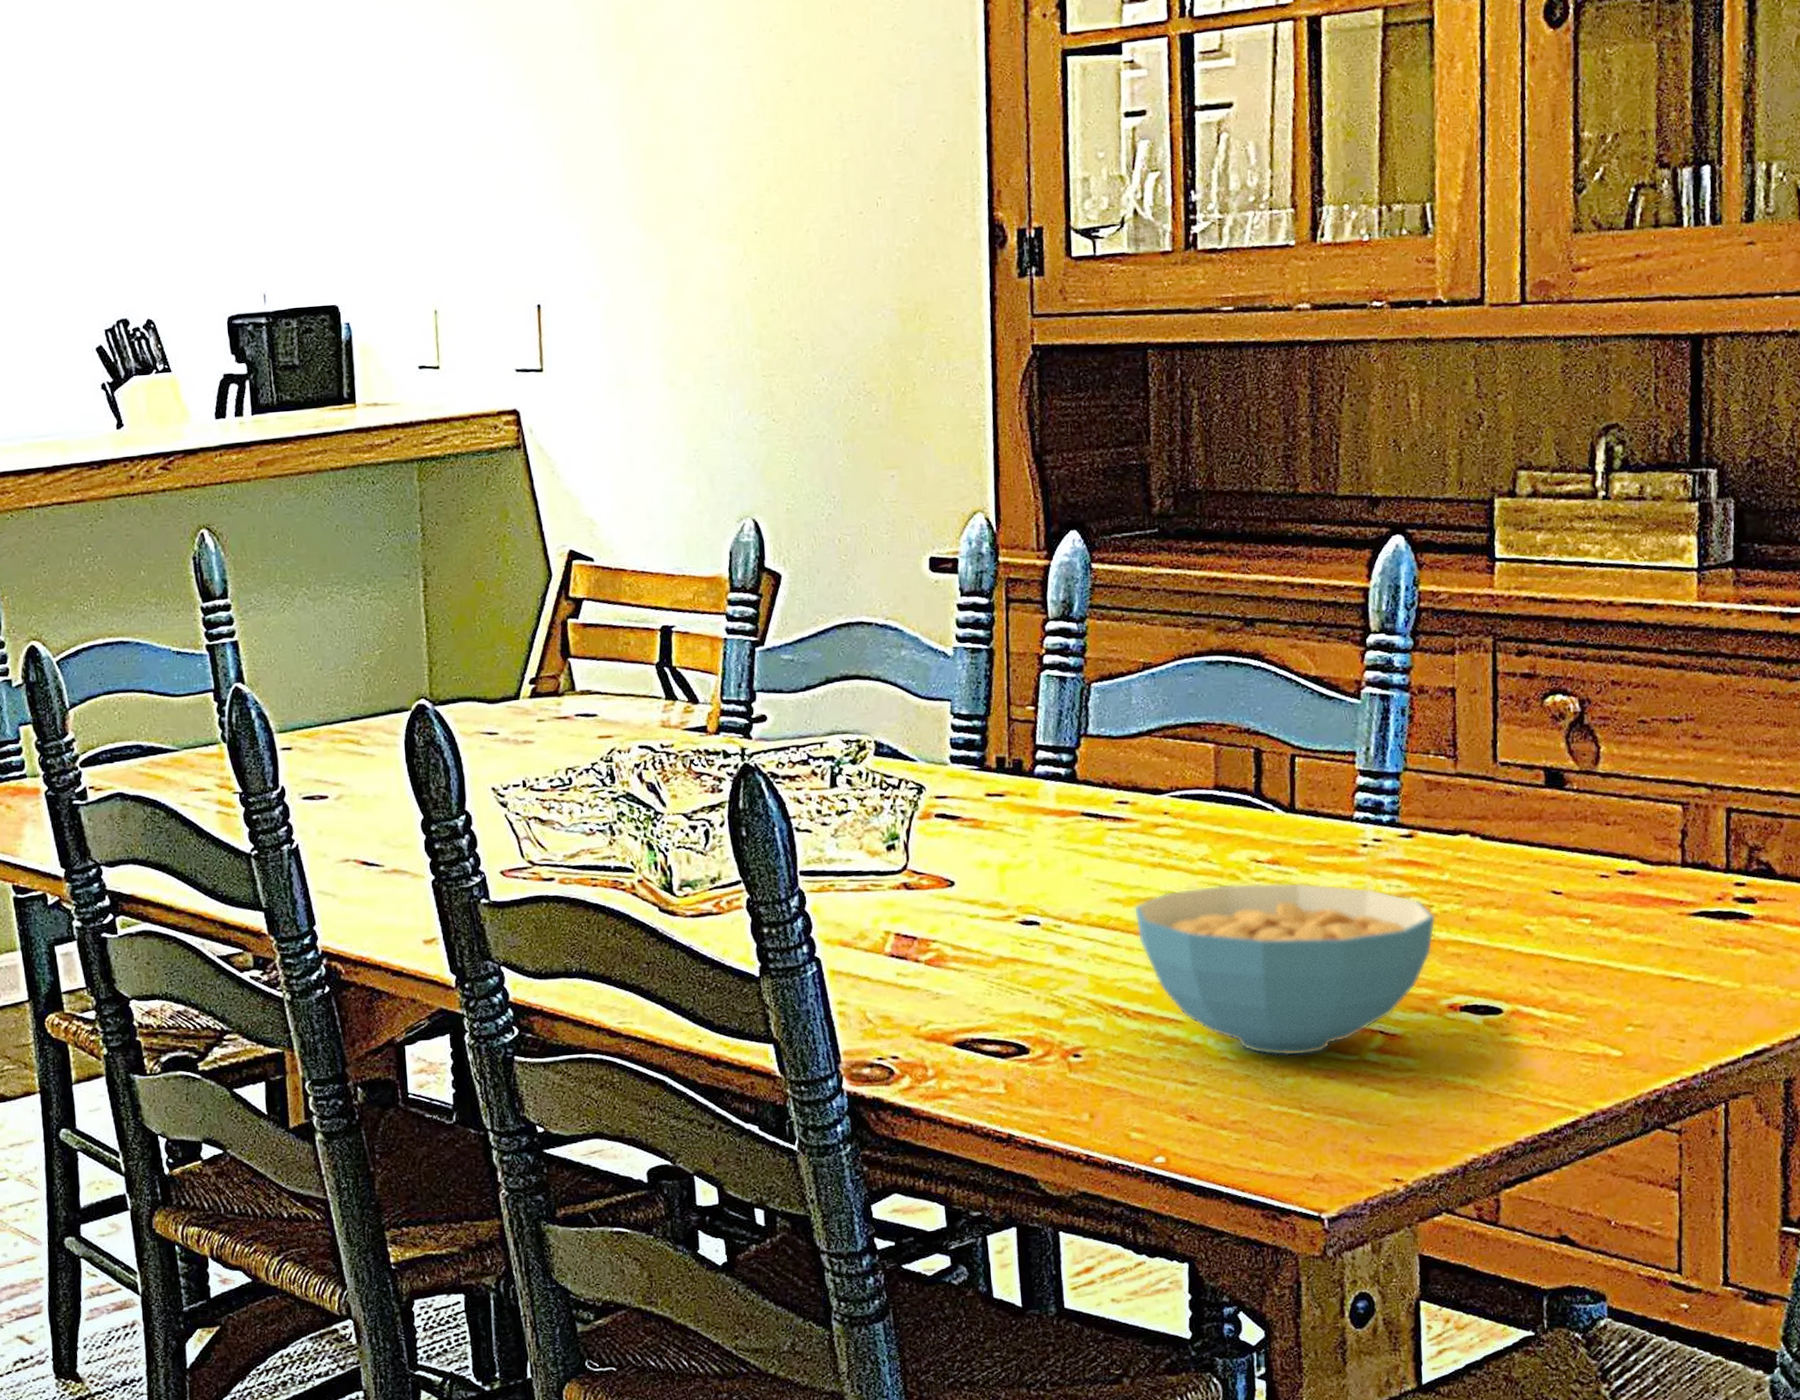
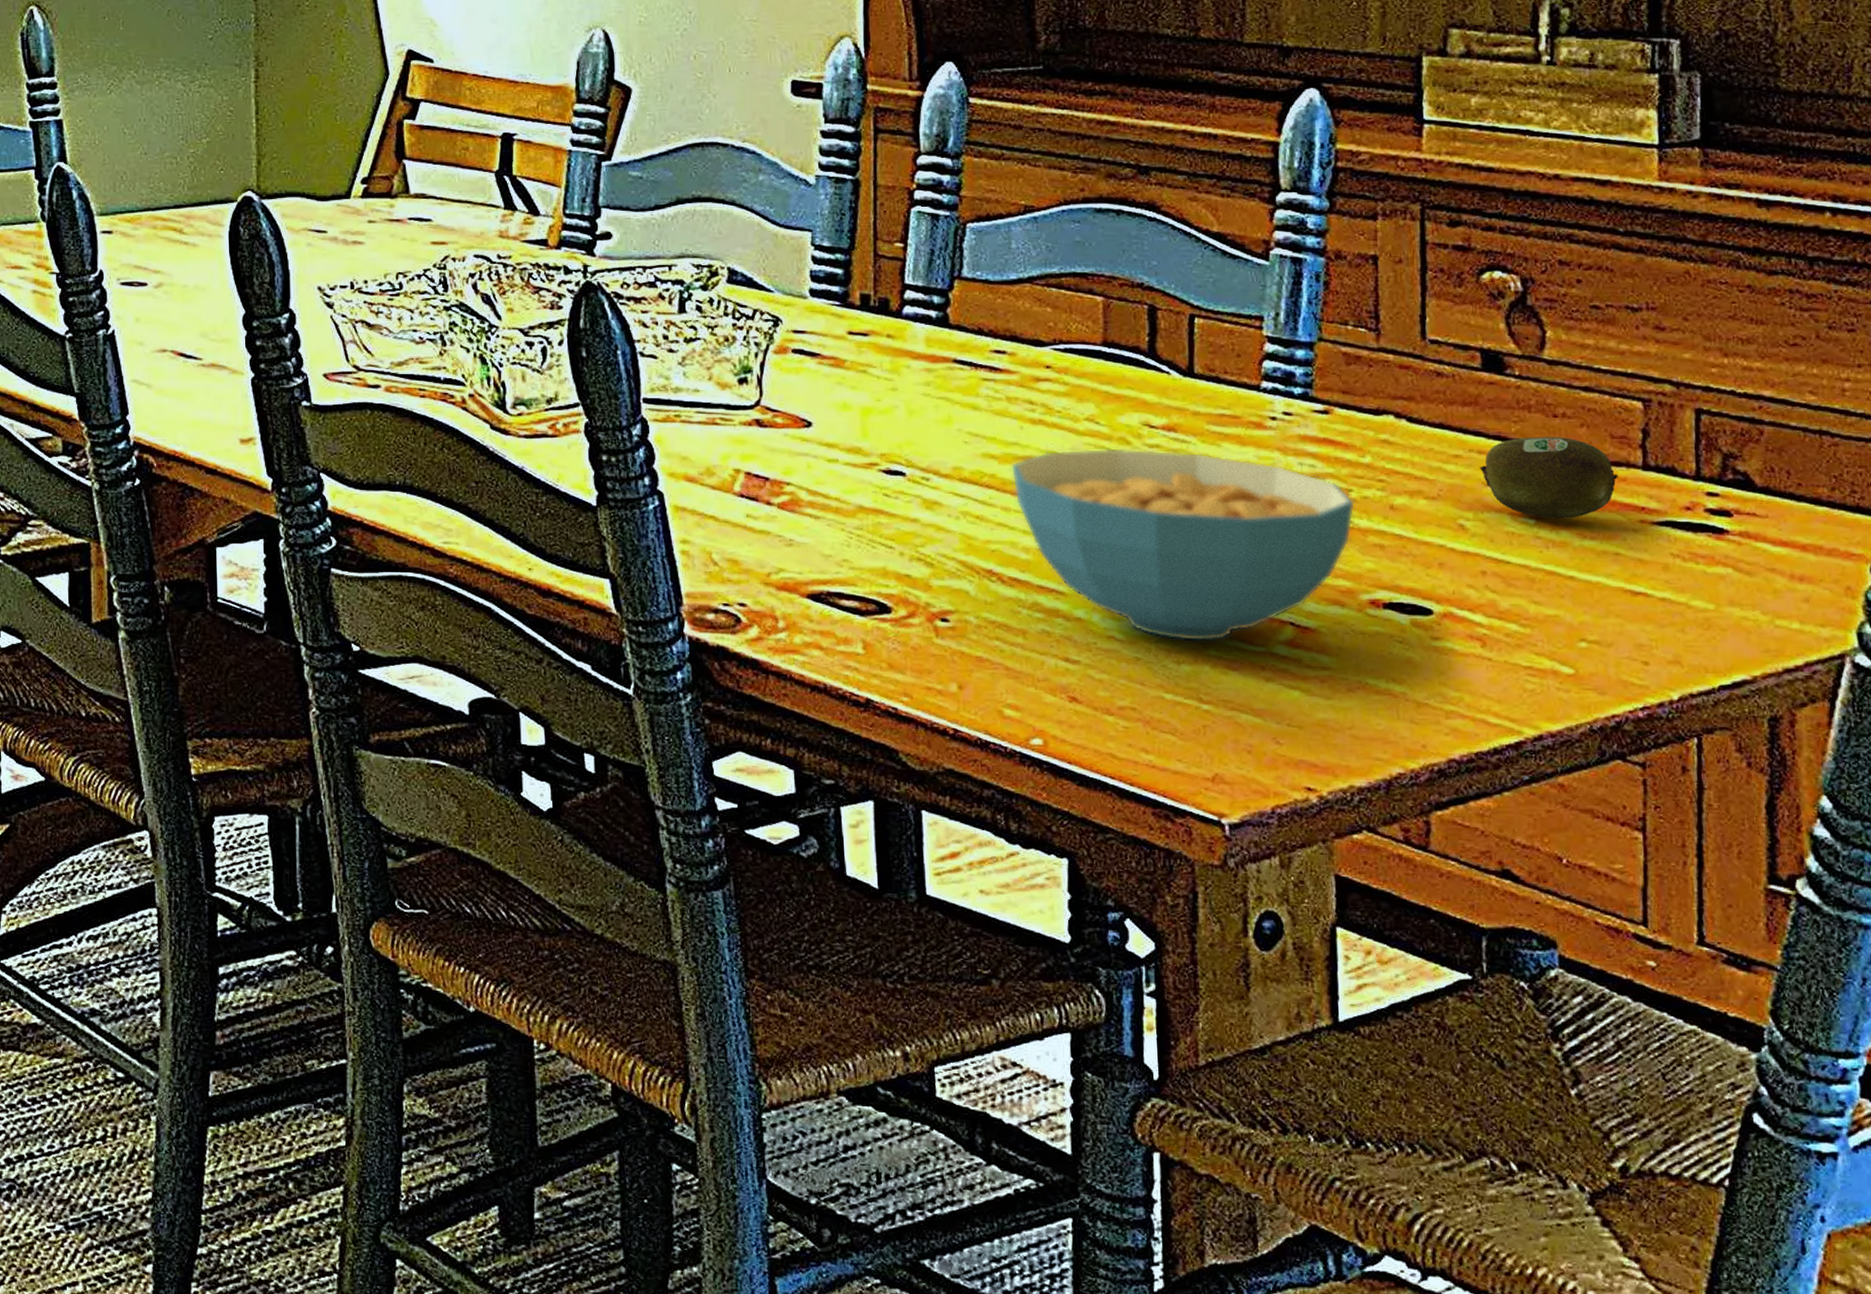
fruit: none [1542,842,1661,918] -> present [1479,436,1618,519]

